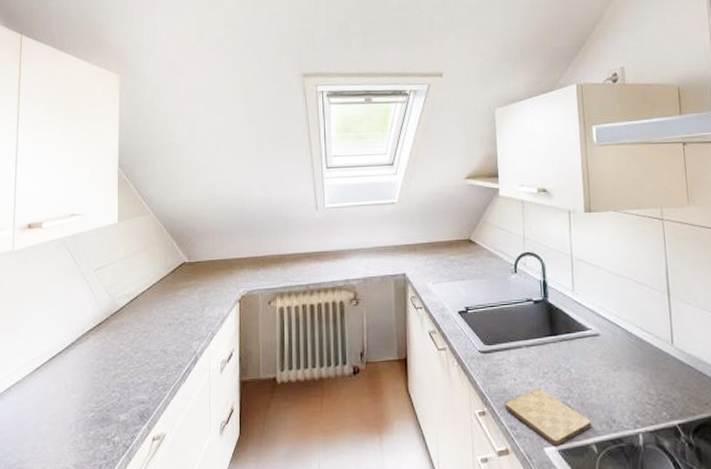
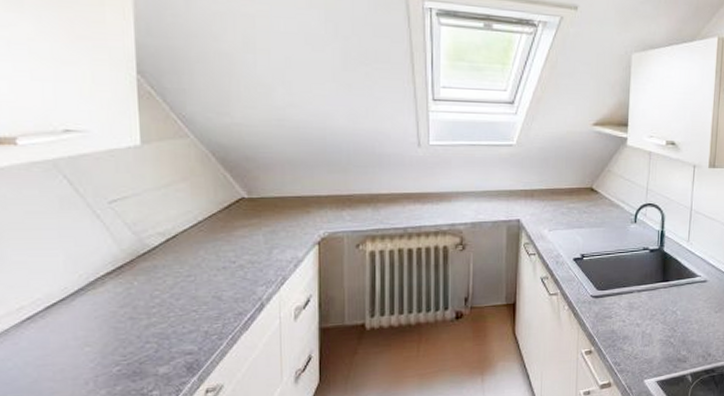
cutting board: present [505,388,591,447] -> none [611,328,689,379]

